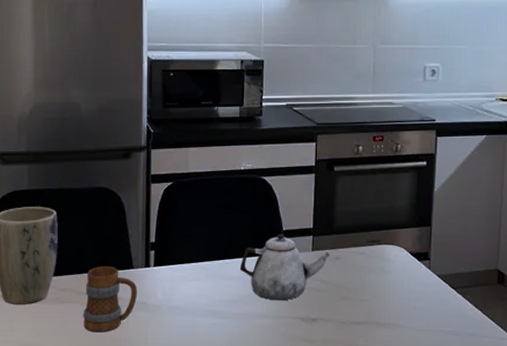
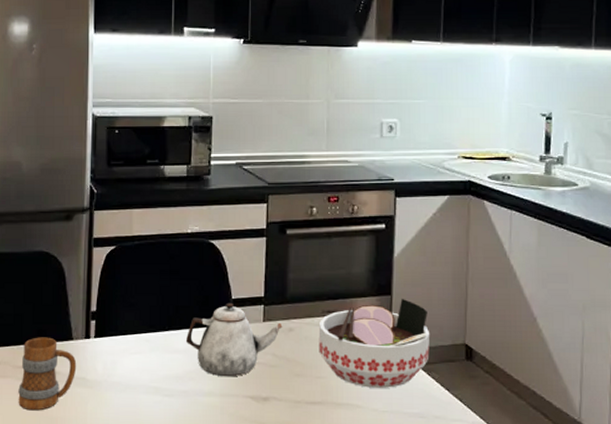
bowl: none [363,230,466,309] -> present [318,299,430,388]

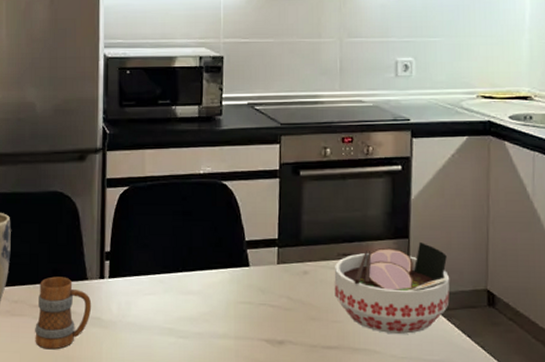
teapot: present [185,302,283,377] -> none [199,244,297,320]

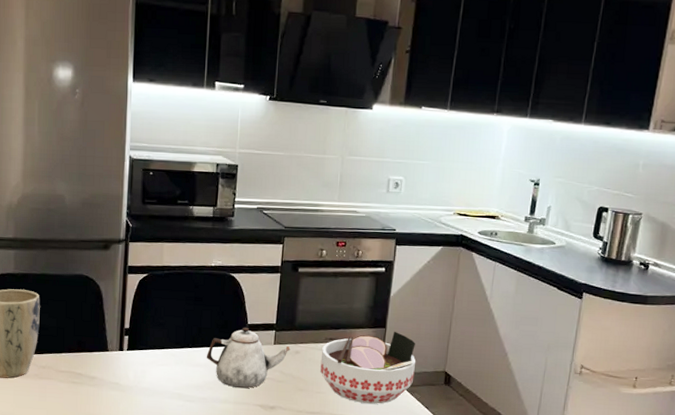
mug: present [35,276,92,350] -> none [60,347,111,408]
teapot: none [199,244,297,320] -> present [206,327,291,389]

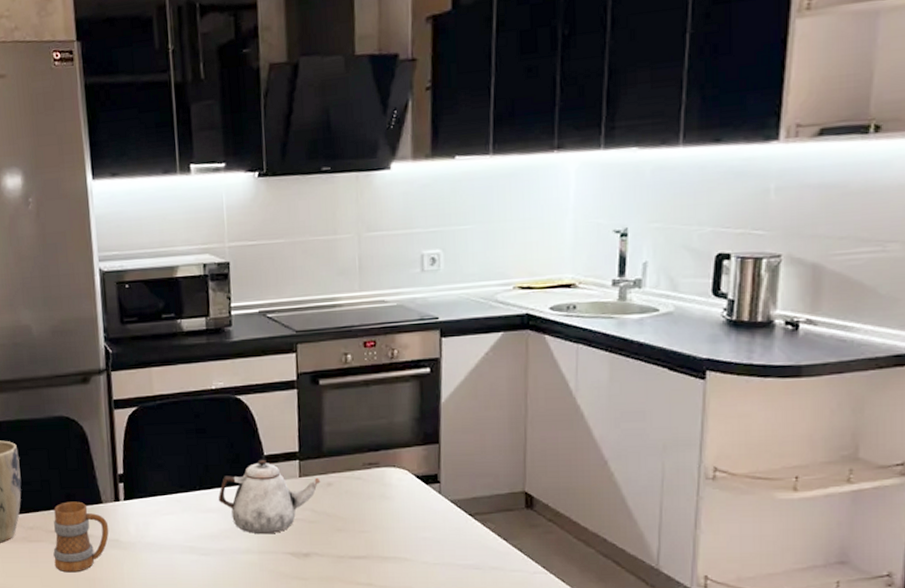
mug: none [60,347,111,408] -> present [53,501,109,573]
bowl: present [320,332,416,404] -> none [360,447,485,540]

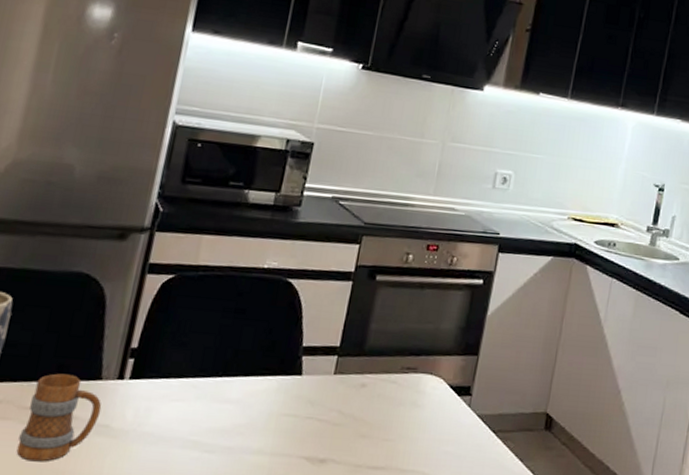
teapot: present [218,459,321,535] -> none [240,350,355,434]

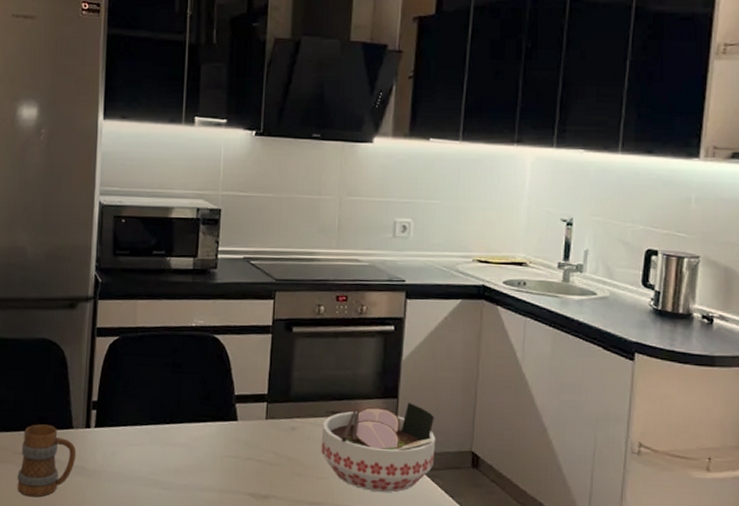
bowl: none [390,361,513,456] -> present [321,403,436,493]

